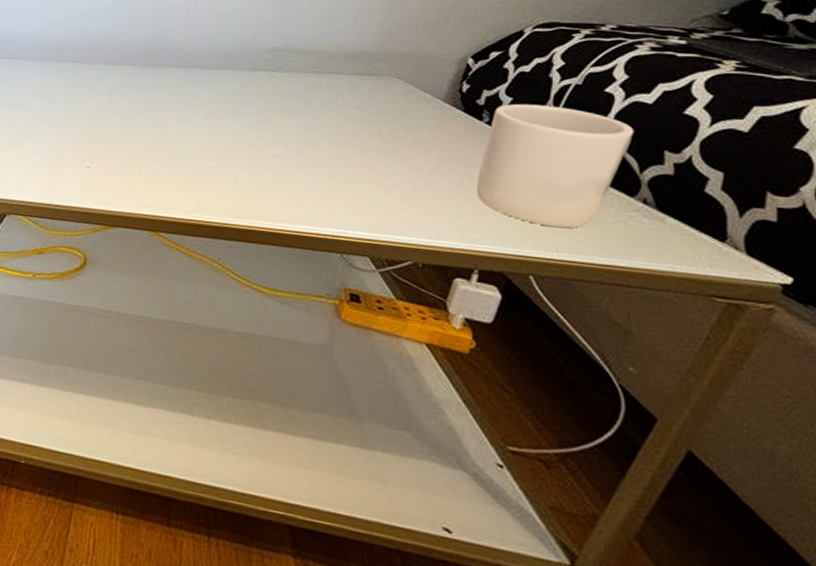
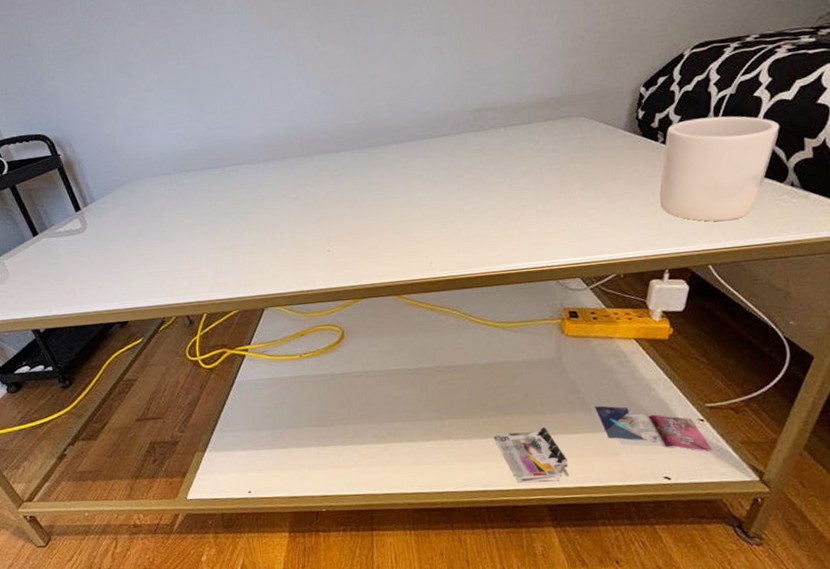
magazine: none [235,415,510,510] -> present [492,406,712,484]

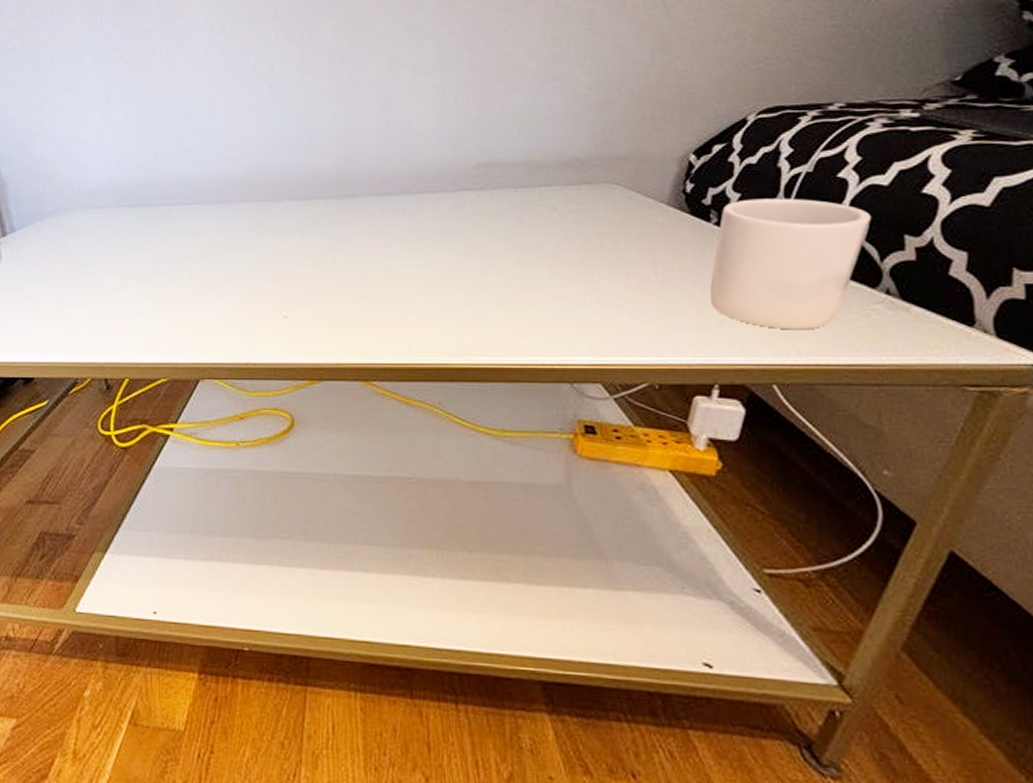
magazine: present [492,406,712,484] -> none [473,554,772,650]

